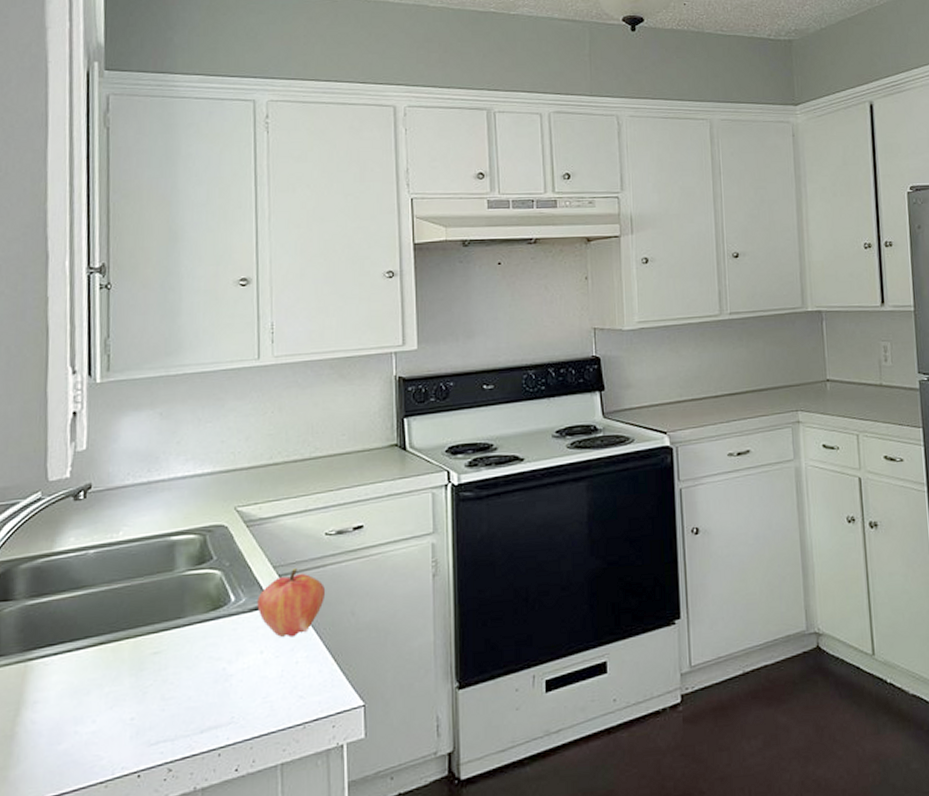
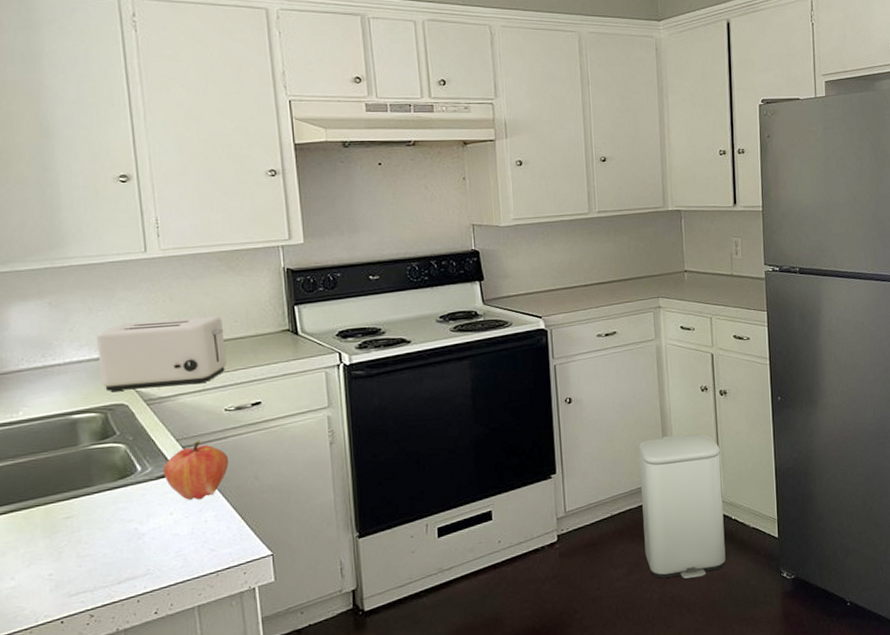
toaster: none [202,428,331,511] -> present [97,315,226,392]
pedal bin: none [775,574,881,759] -> present [638,433,726,580]

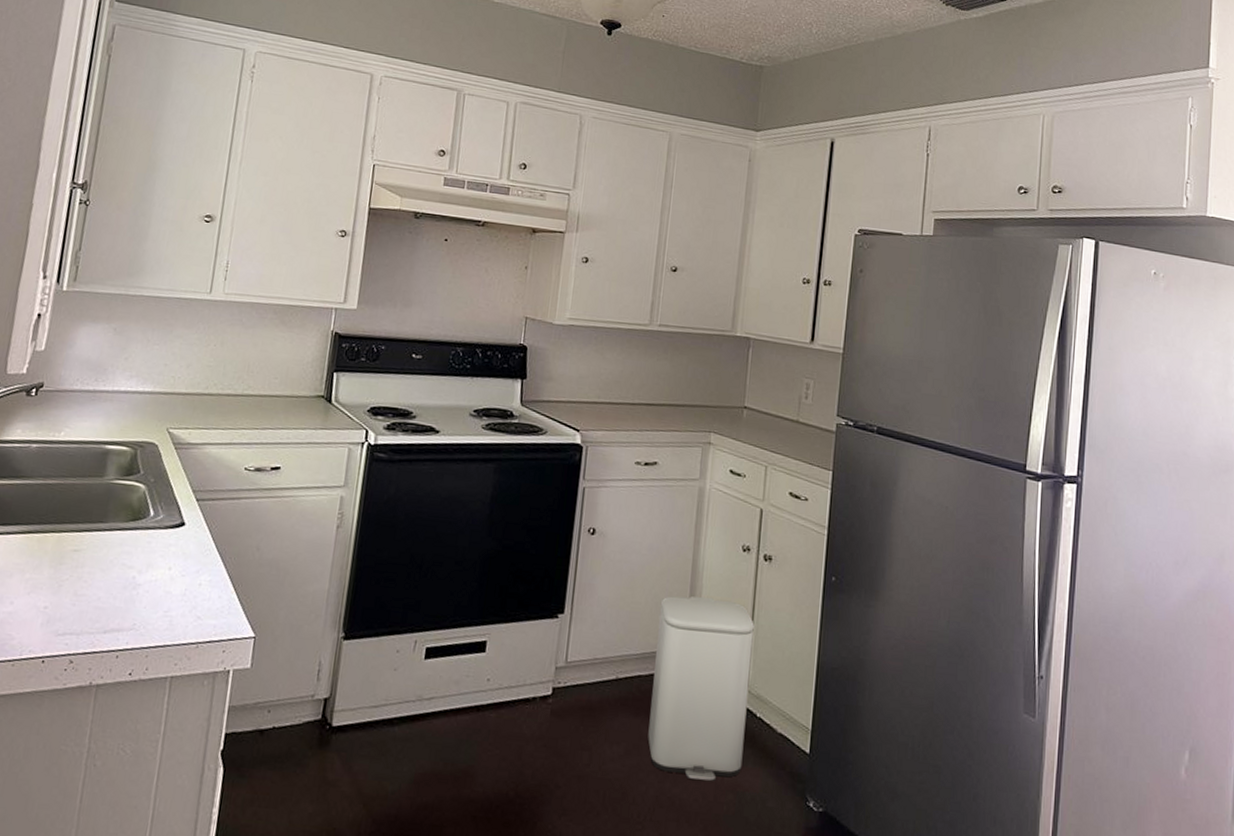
toaster: present [97,315,226,392] -> none [140,360,263,437]
fruit: present [163,441,229,500] -> none [172,496,237,560]

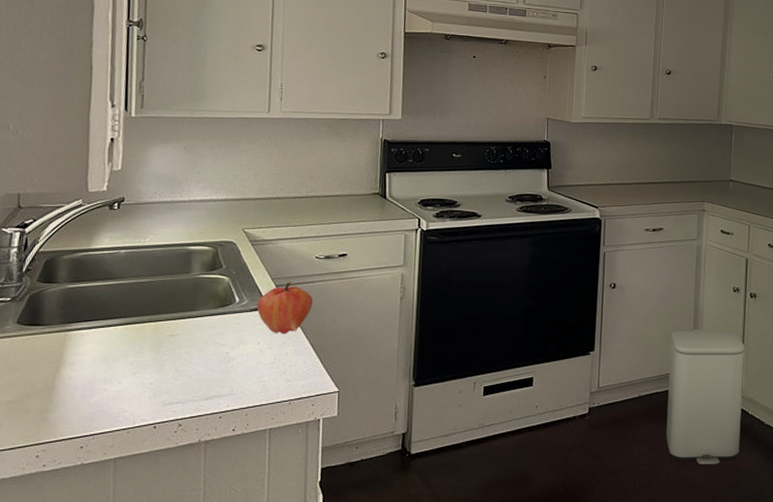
fruit: none [172,496,237,560] -> present [257,282,314,334]

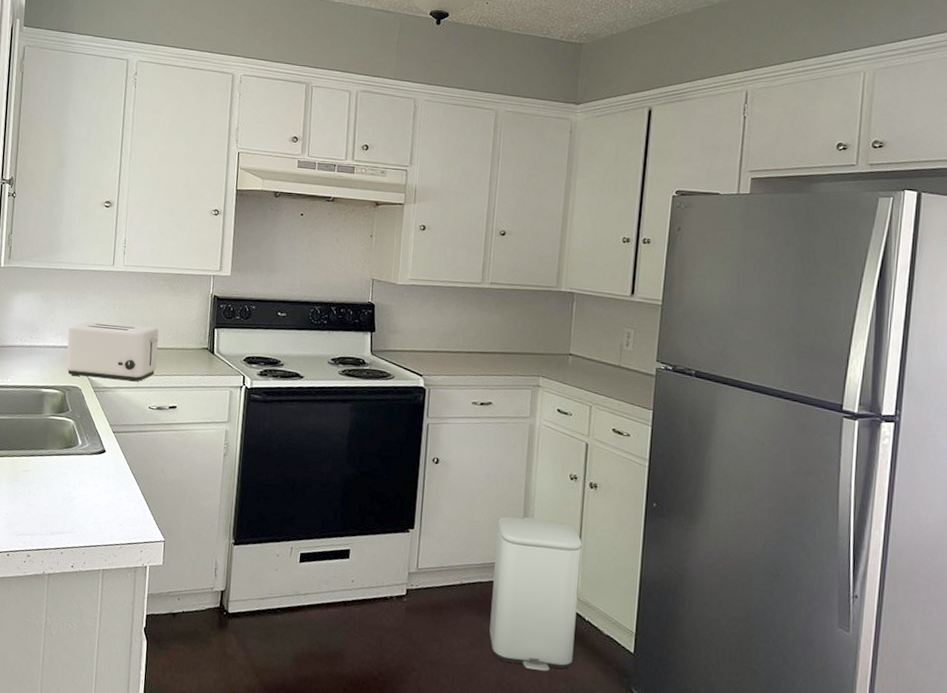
toaster: none [217,171,324,232] -> present [66,321,159,382]
fruit: present [257,282,314,334] -> none [96,429,145,480]

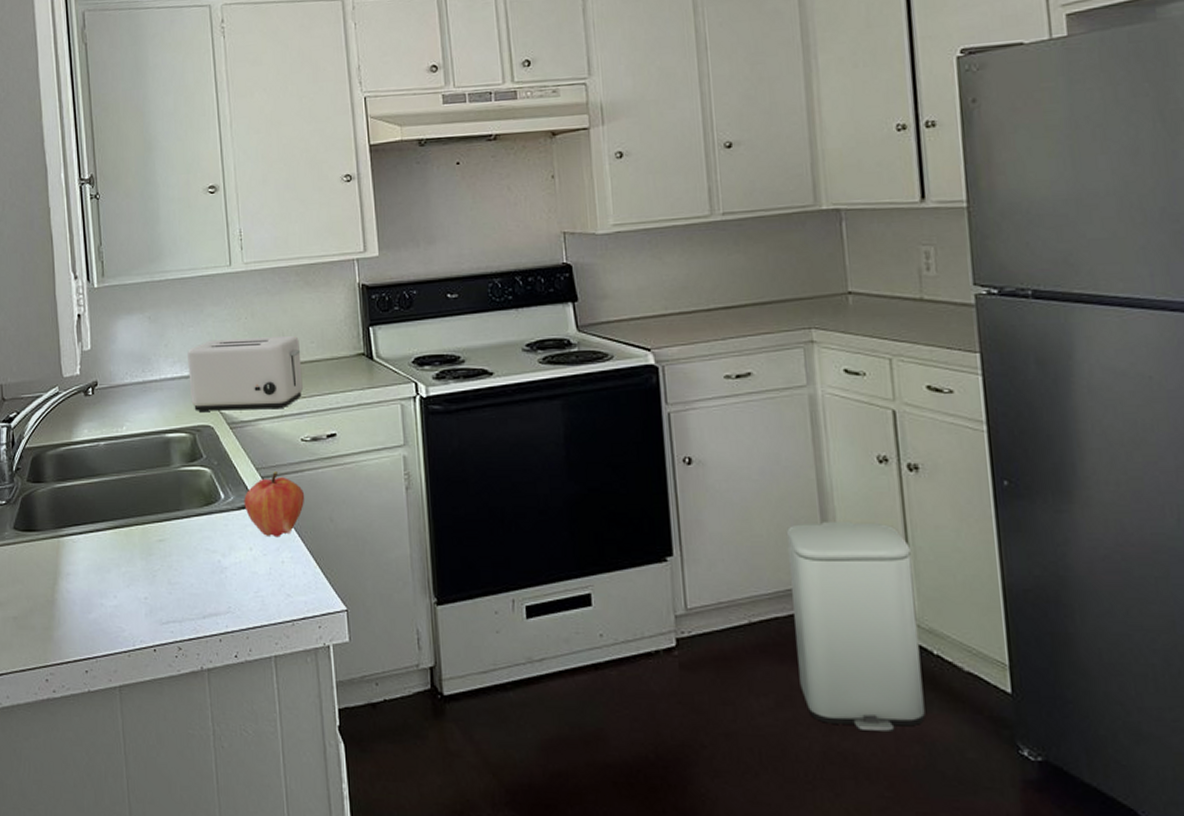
fruit: none [96,429,145,480] -> present [244,472,305,538]

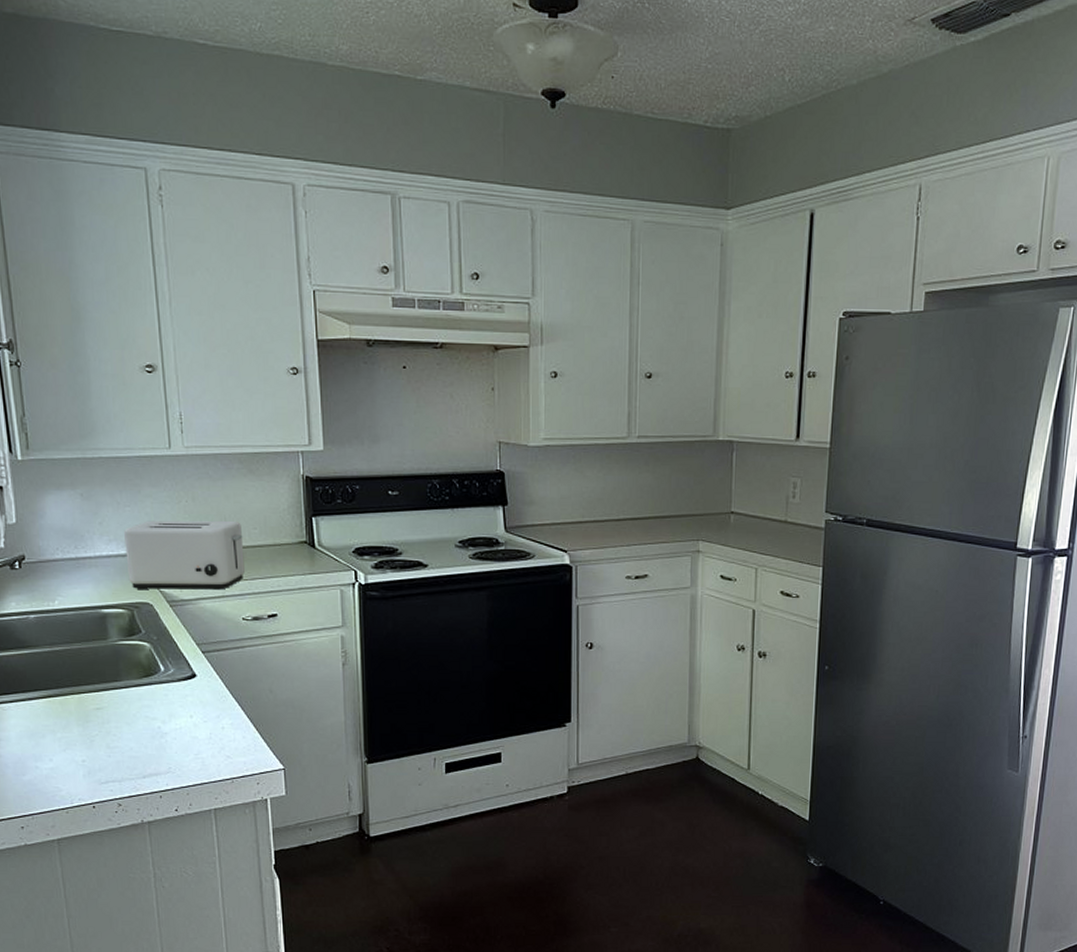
fruit: present [244,472,305,538] -> none [184,647,246,706]
pedal bin: present [786,522,925,733] -> none [660,696,752,851]

